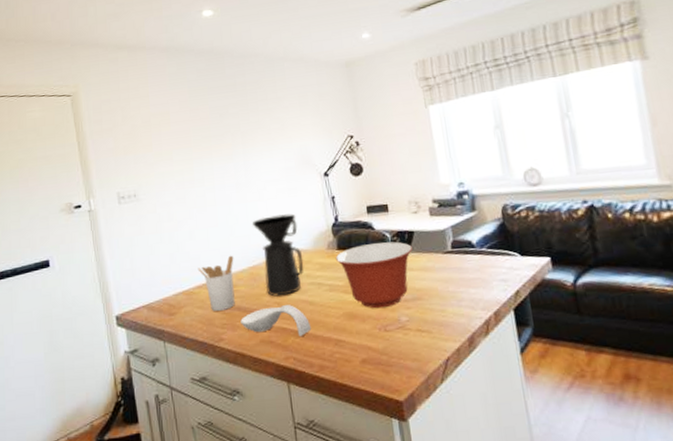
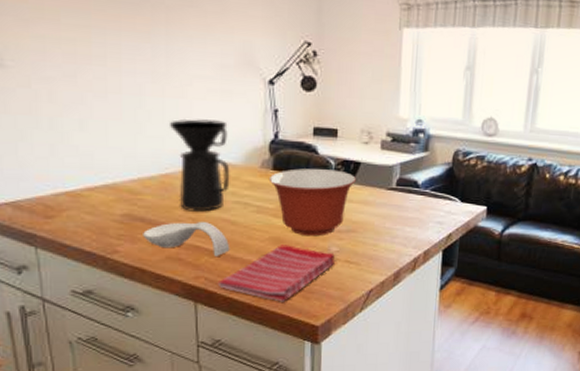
utensil holder: present [197,255,235,311] -> none [89,157,141,219]
dish towel: none [304,319,408,378] -> present [217,245,336,302]

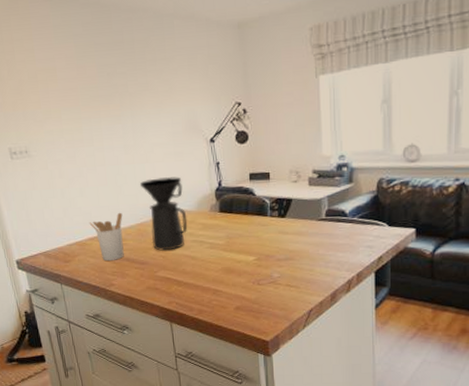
utensil holder: none [89,157,141,219] -> present [89,212,124,261]
spoon rest: present [143,222,230,258] -> none [129,258,193,286]
dish towel: present [217,245,336,302] -> none [185,273,278,321]
mixing bowl: present [268,168,356,237] -> none [217,207,289,266]

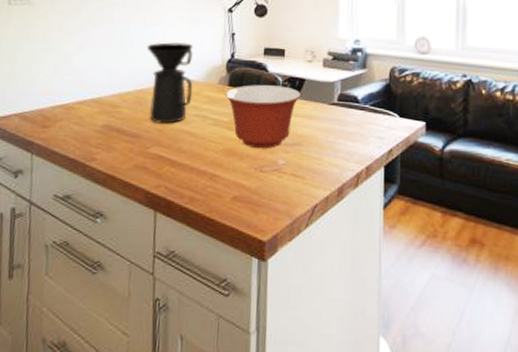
utensil holder: present [89,212,124,261] -> none [81,75,122,130]
mixing bowl: none [217,207,289,266] -> present [224,85,301,149]

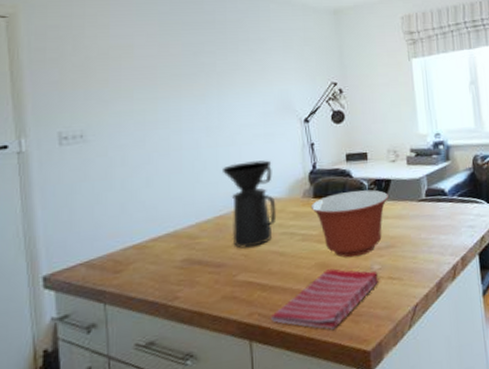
dish towel: none [175,156,282,214] -> present [270,269,380,330]

